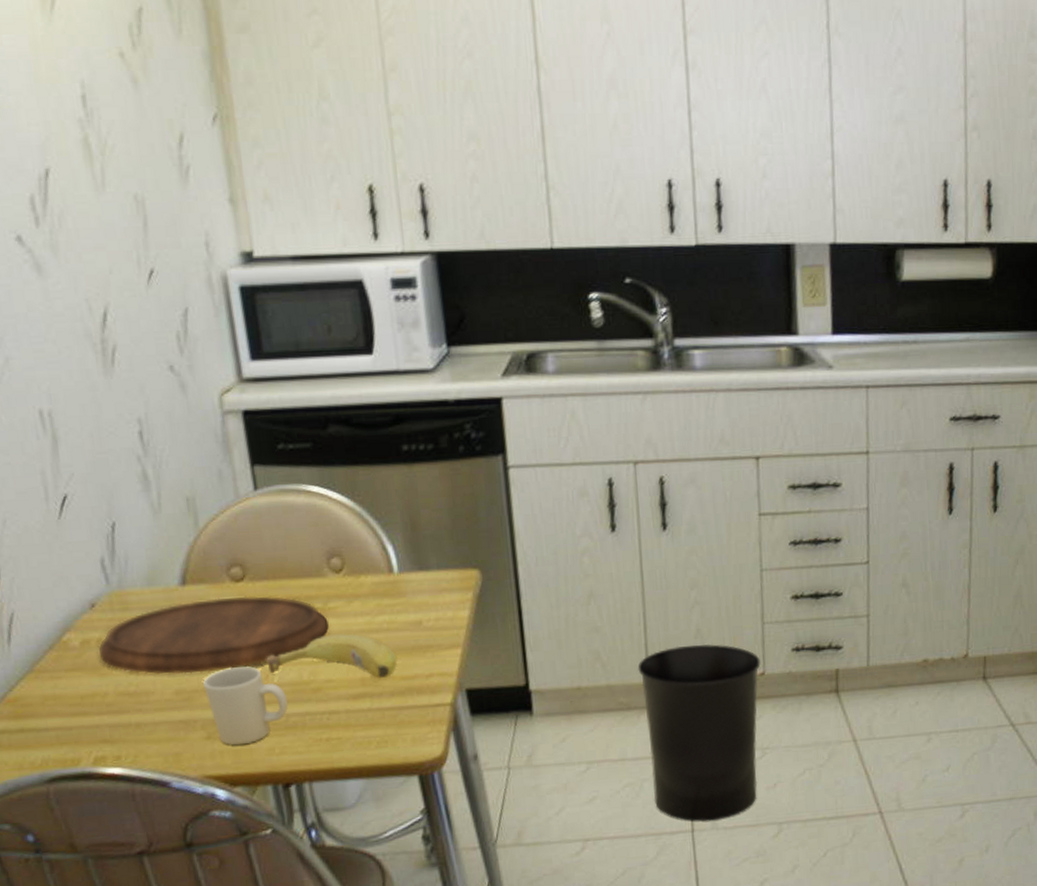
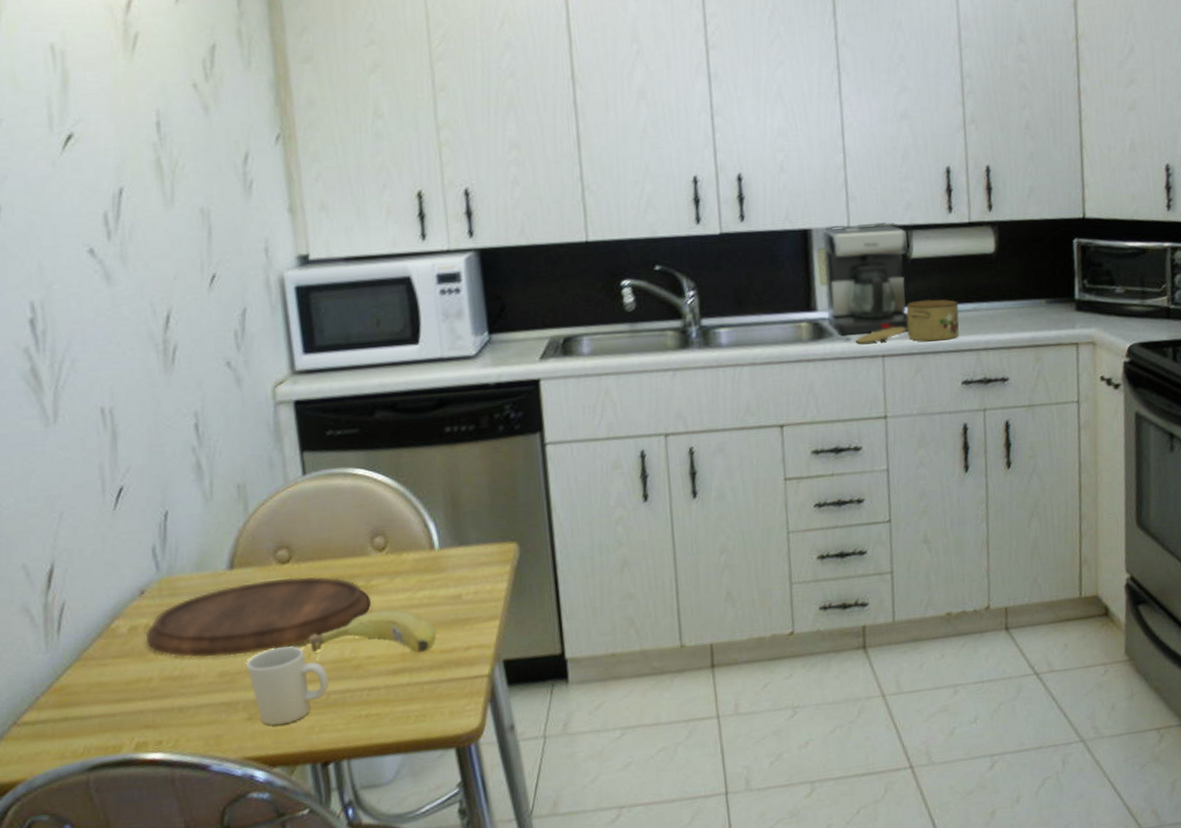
waste bin: present [637,643,761,821] -> none [670,605,790,783]
coffee maker: none [806,242,898,363] -> present [822,224,909,335]
cooking pot: none [838,326,950,373] -> present [855,299,959,344]

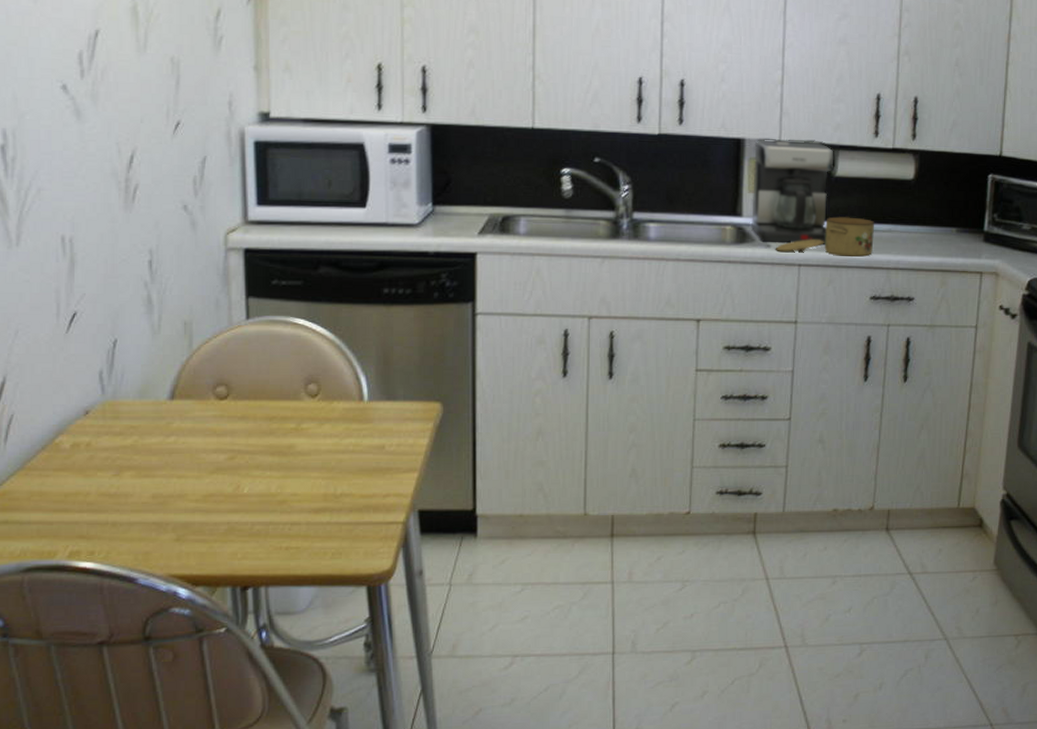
cutting board: present [145,576,371,658] -> none [86,413,299,480]
mug: present [246,646,330,726] -> none [179,477,255,549]
fruit: present [309,609,437,653] -> none [239,453,359,495]

